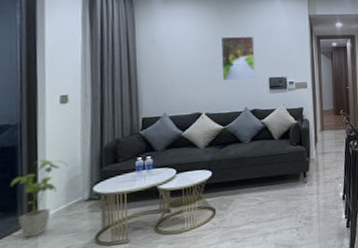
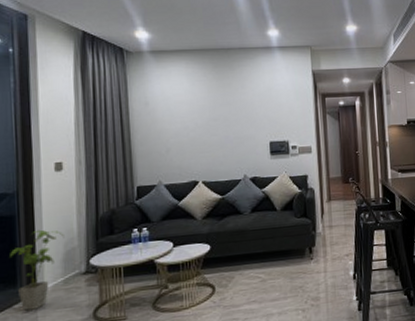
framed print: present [220,36,256,81] -> none [216,95,256,146]

